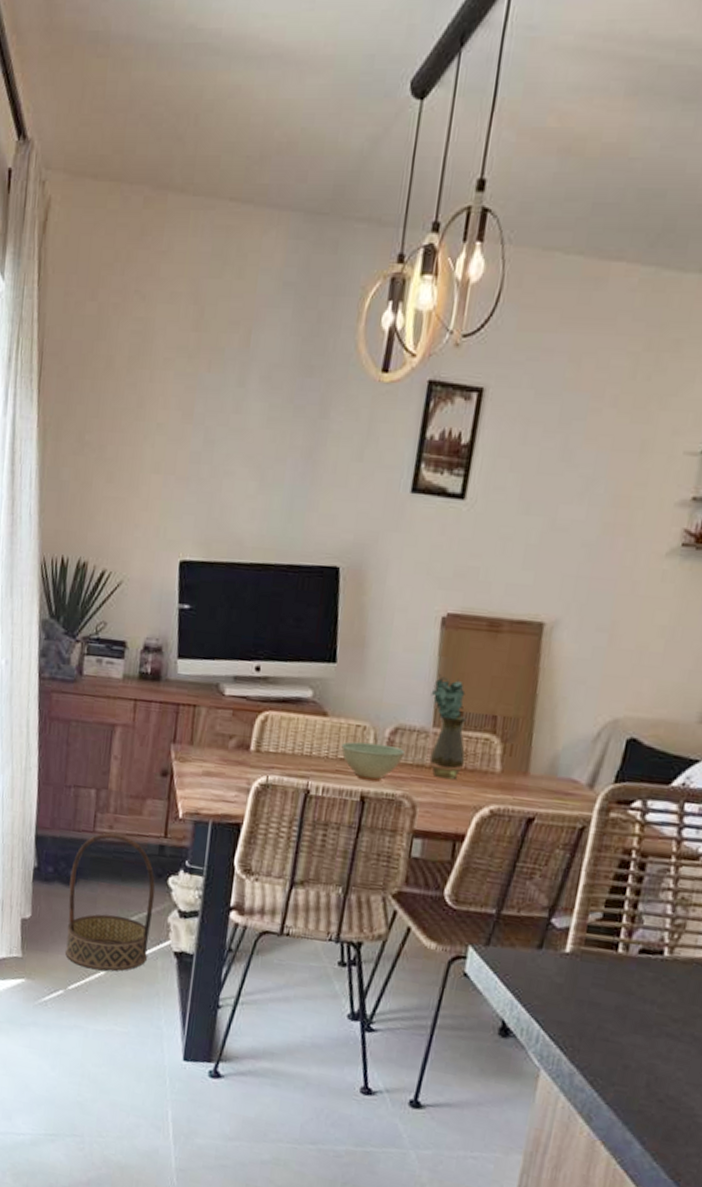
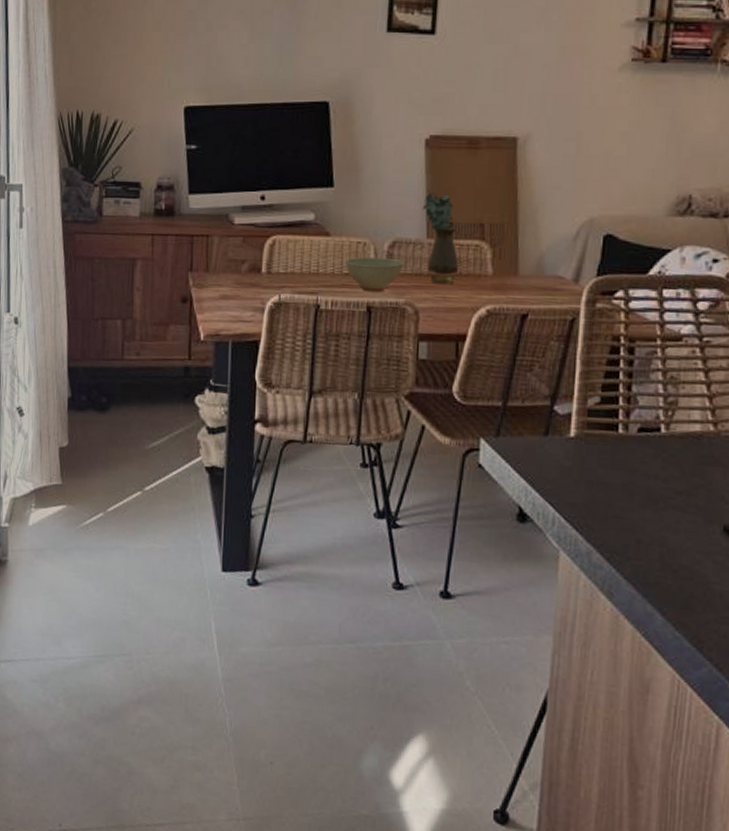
basket: present [65,832,156,972] -> none [102,359,184,491]

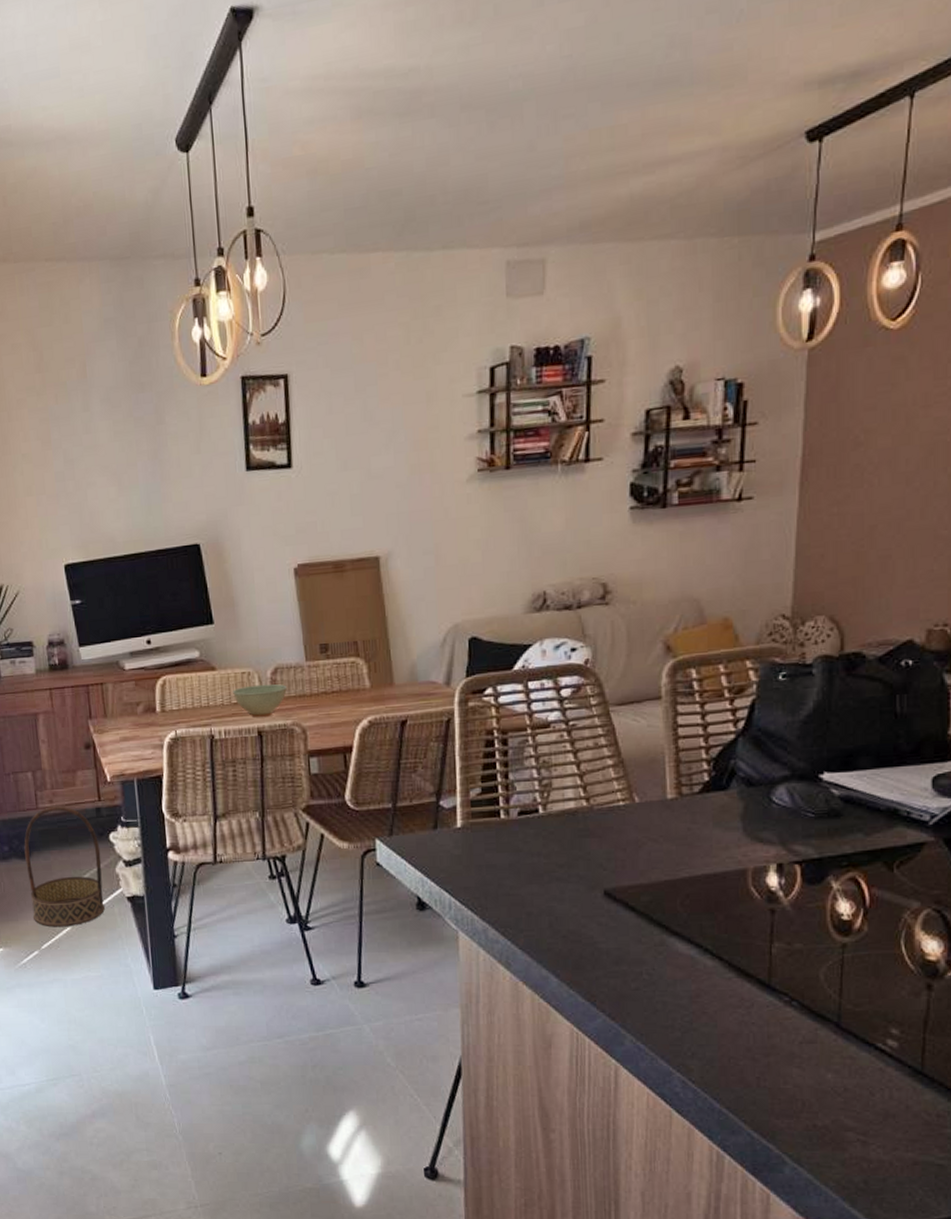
basket: none [102,359,184,491] -> present [24,806,105,927]
vase: present [422,189,460,285] -> none [298,615,339,703]

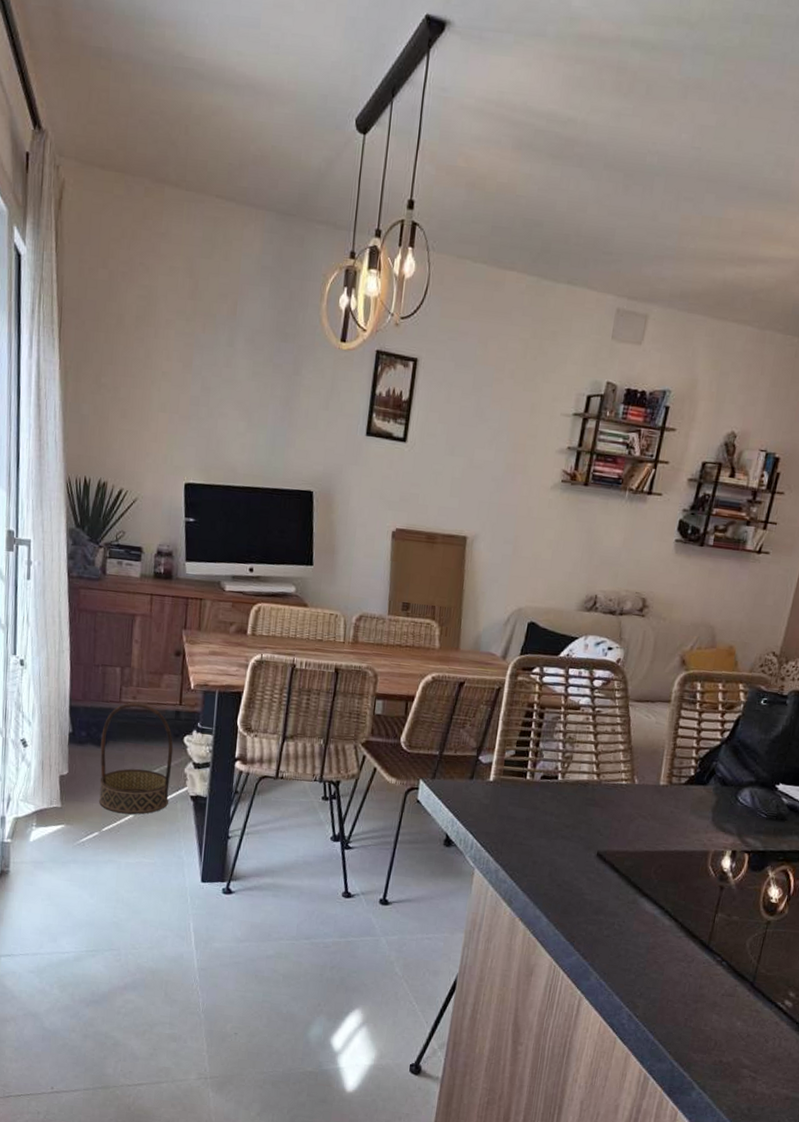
bowl: present [233,684,287,719] -> none [319,626,368,658]

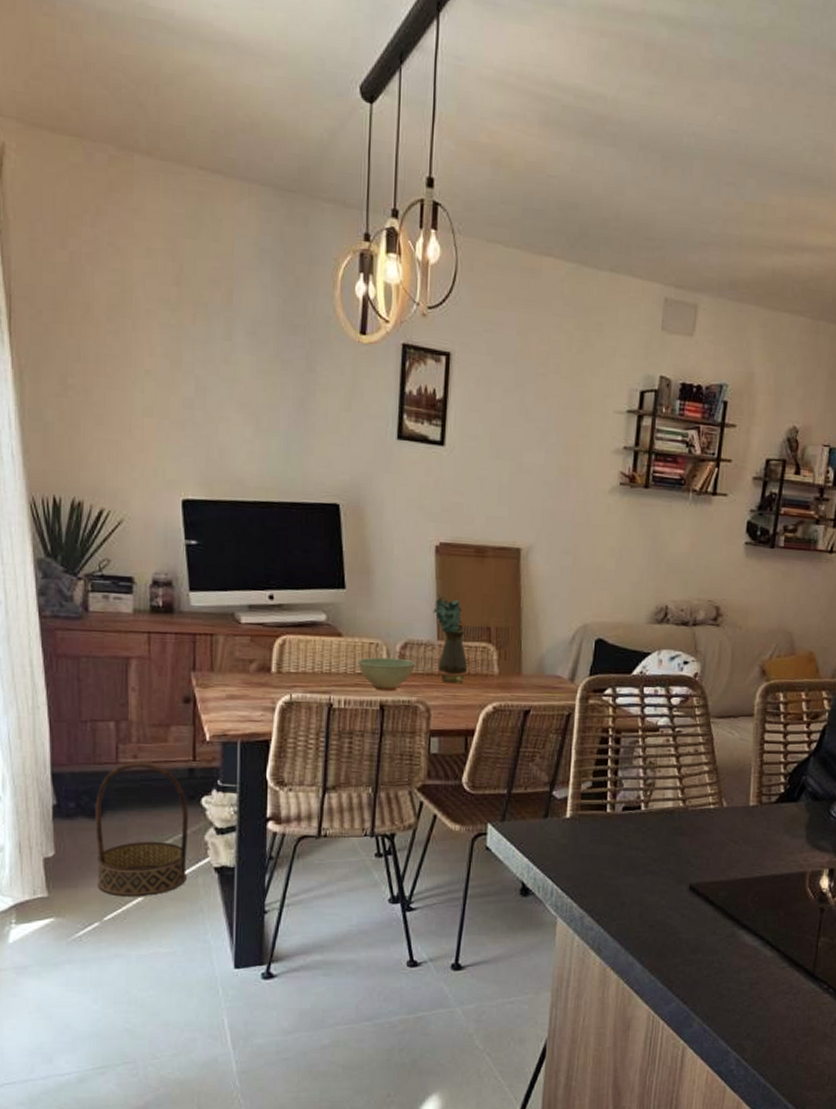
bowl: none [319,626,368,658] -> present [358,657,415,692]
vase: none [385,574,413,655] -> present [432,593,468,684]

